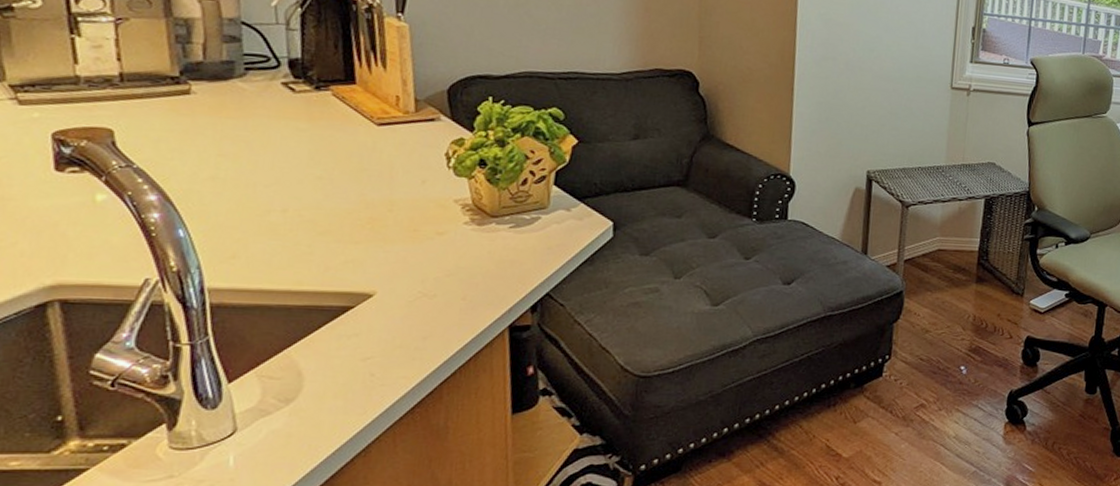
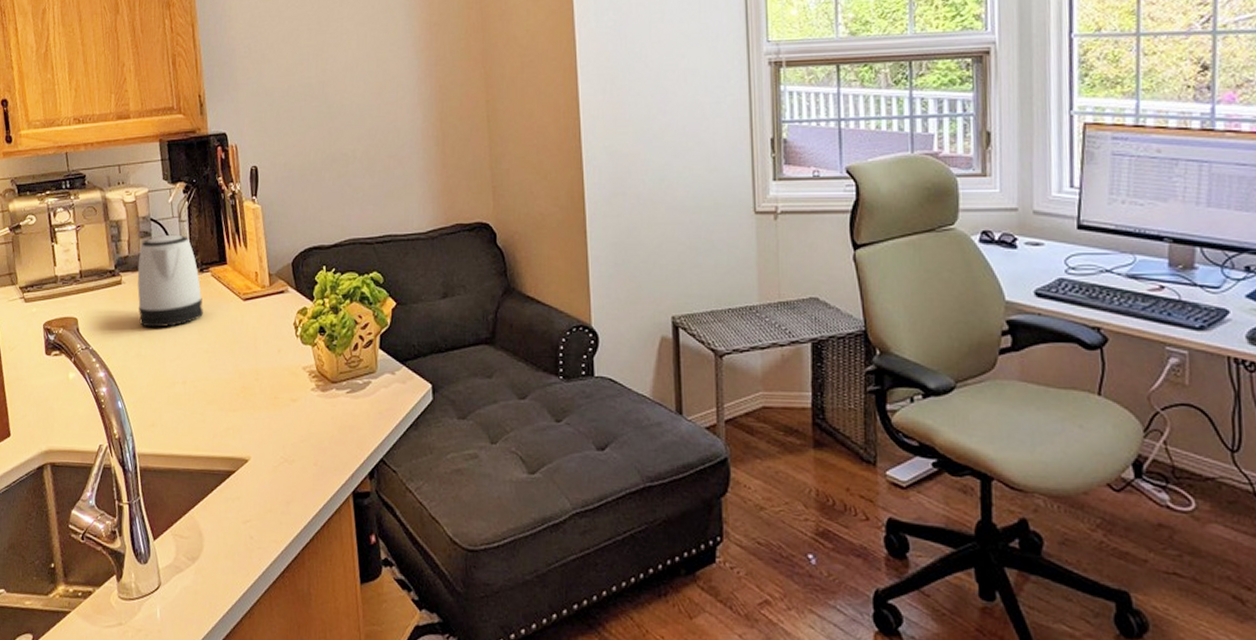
kettle: none [216,42,318,149] -> present [137,234,203,328]

